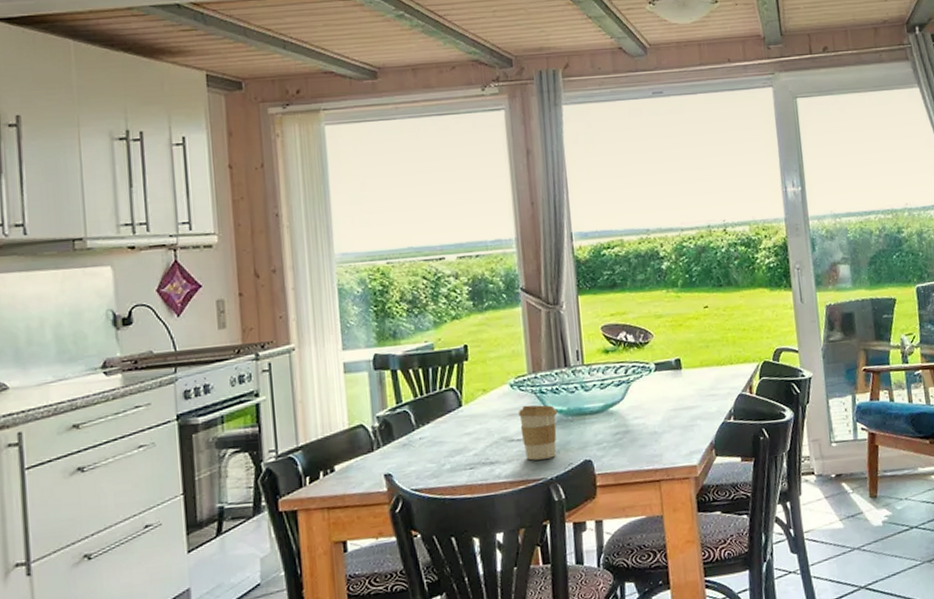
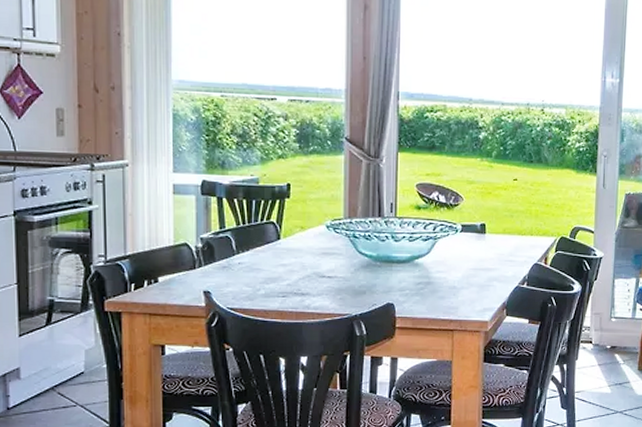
coffee cup: present [518,405,558,461] -> none [331,246,368,297]

